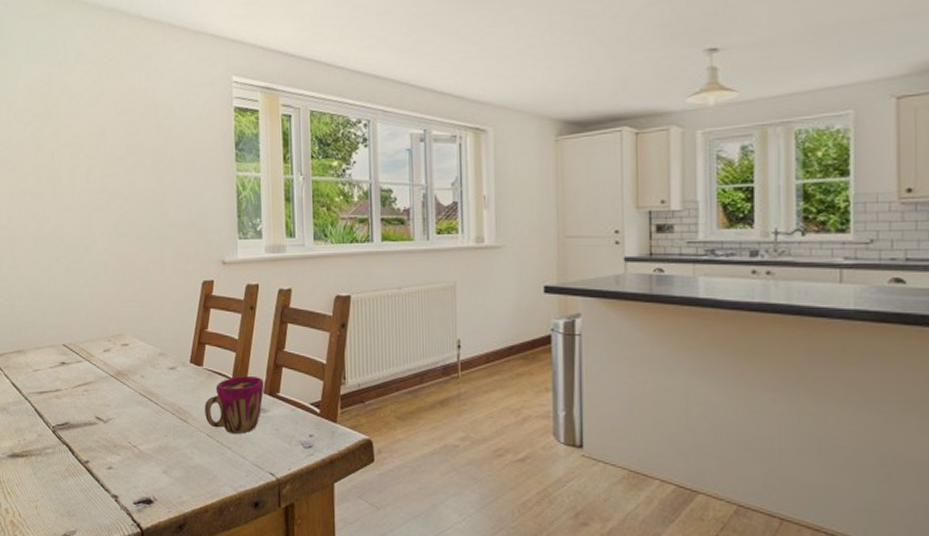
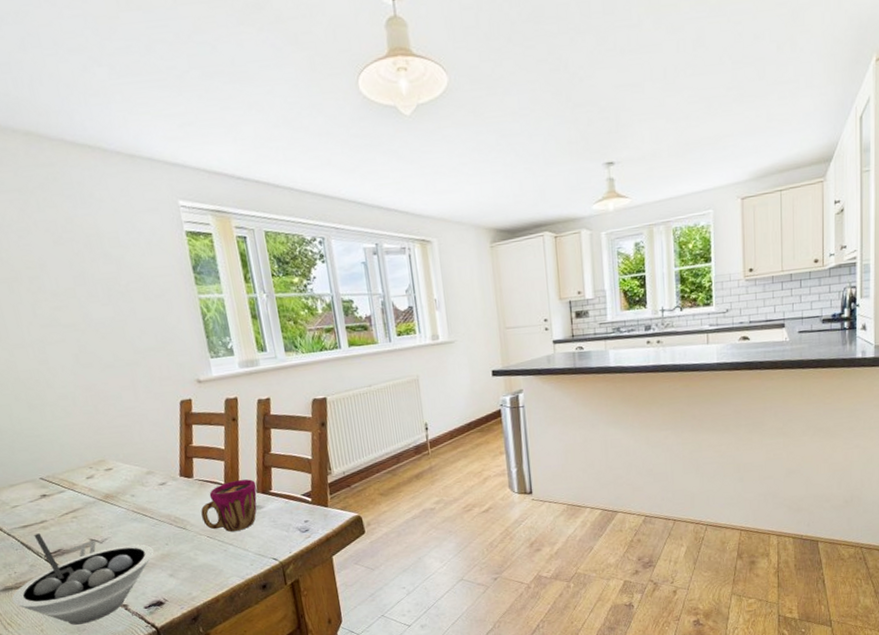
bowl: none [16,402,152,509] -> present [12,533,154,625]

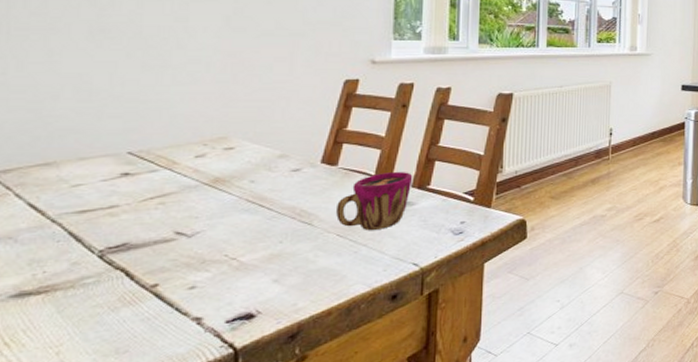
bowl: present [12,533,154,625] -> none [24,221,260,345]

